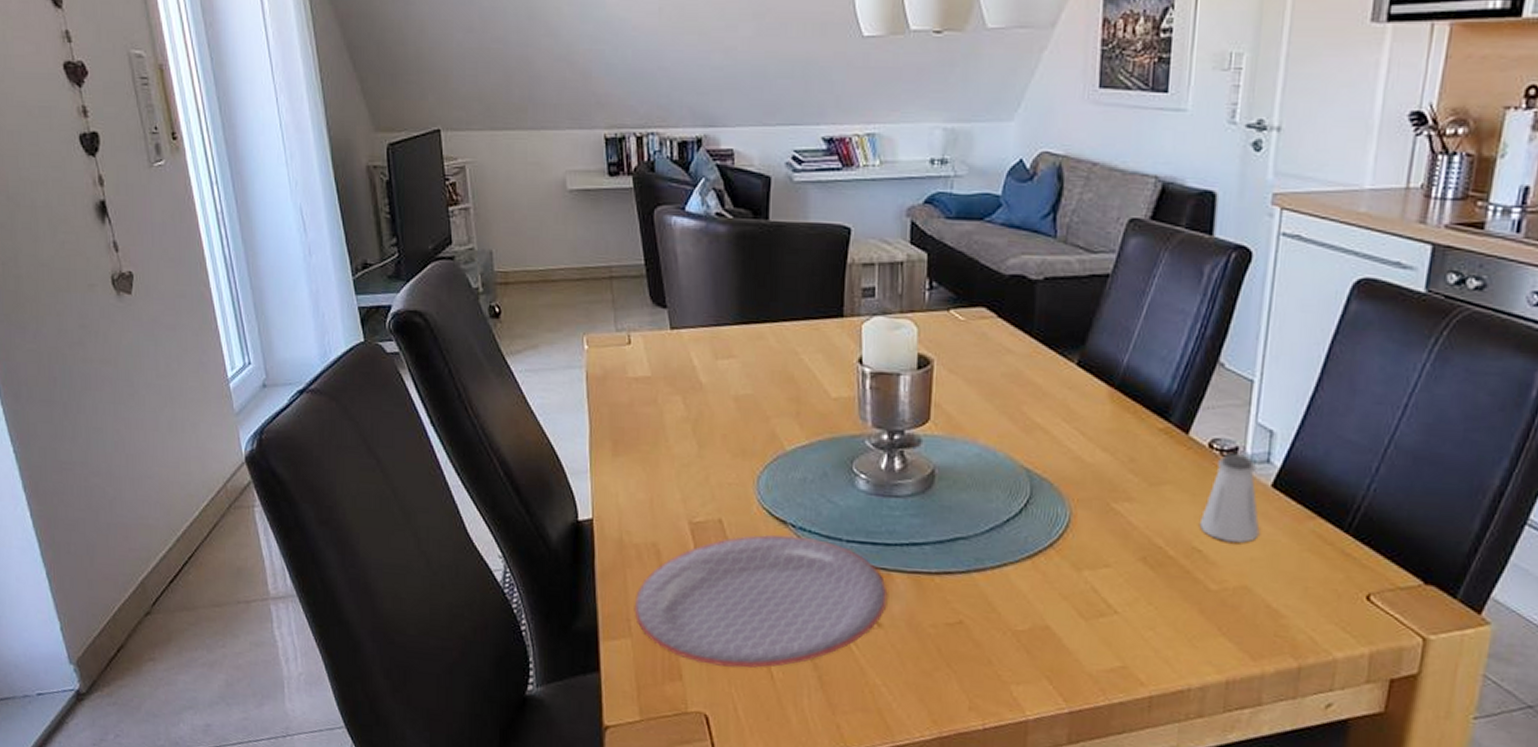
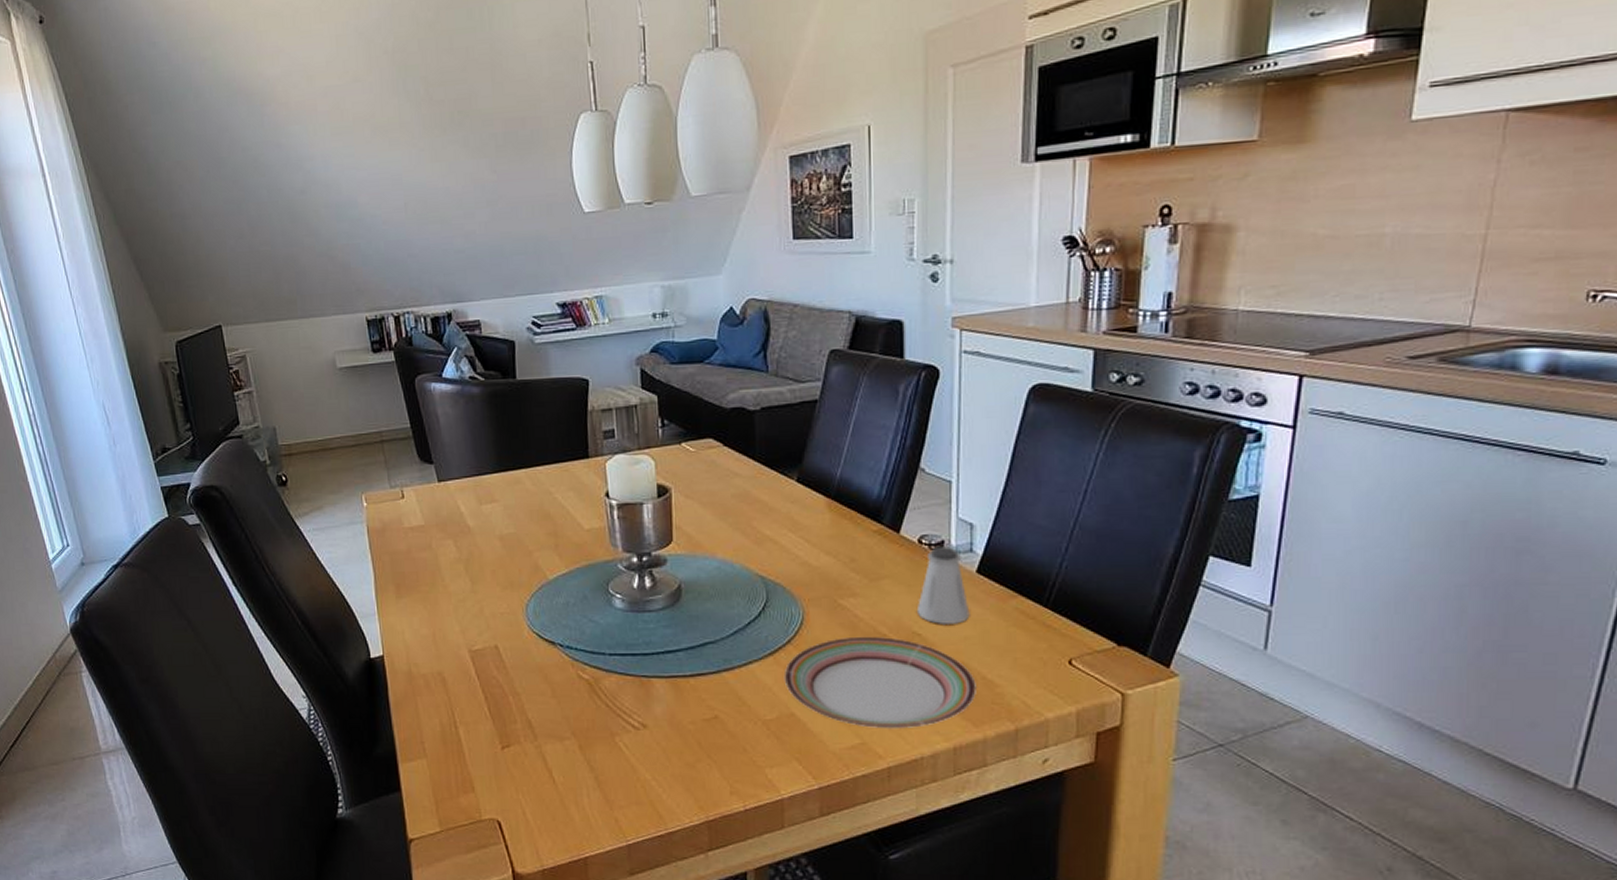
plate: present [634,534,888,668] -> none [426,654,650,776]
plate: none [1041,546,1259,655] -> present [784,637,976,728]

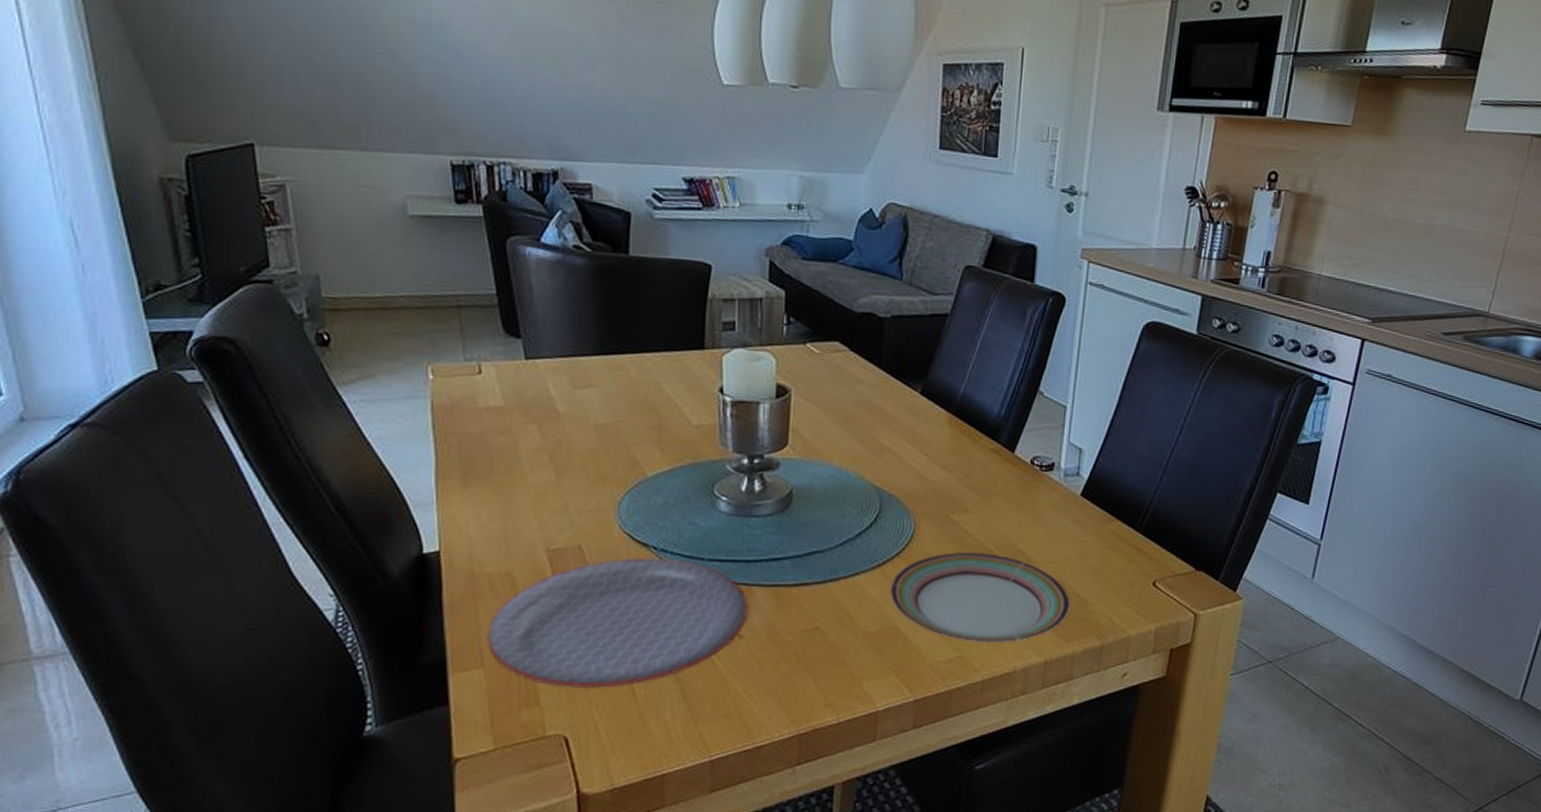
plate: none [426,654,650,776] -> present [486,557,748,688]
saltshaker: present [916,546,970,626] -> none [1022,468,1071,545]

